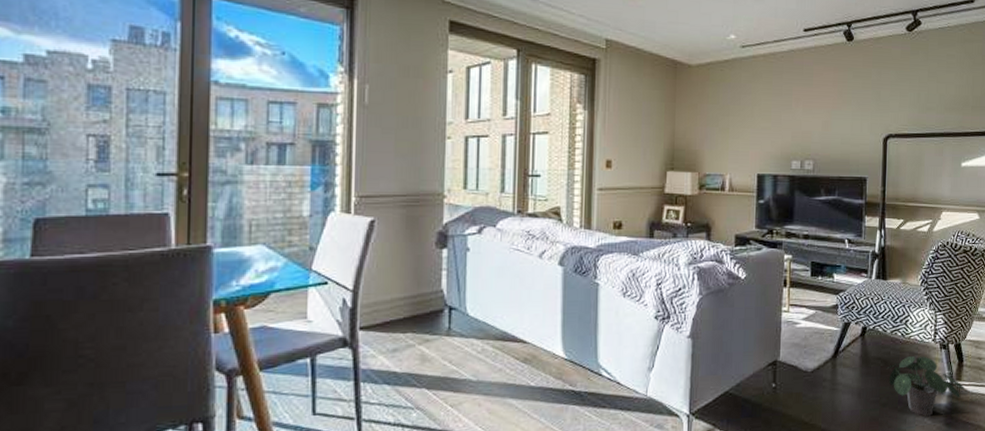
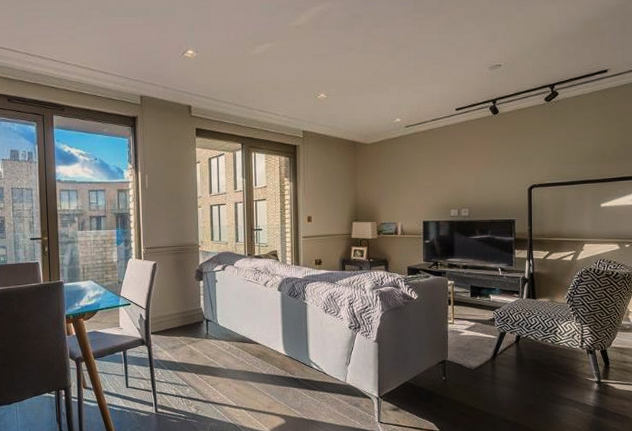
potted plant: present [886,356,965,417] -> none [539,359,611,407]

